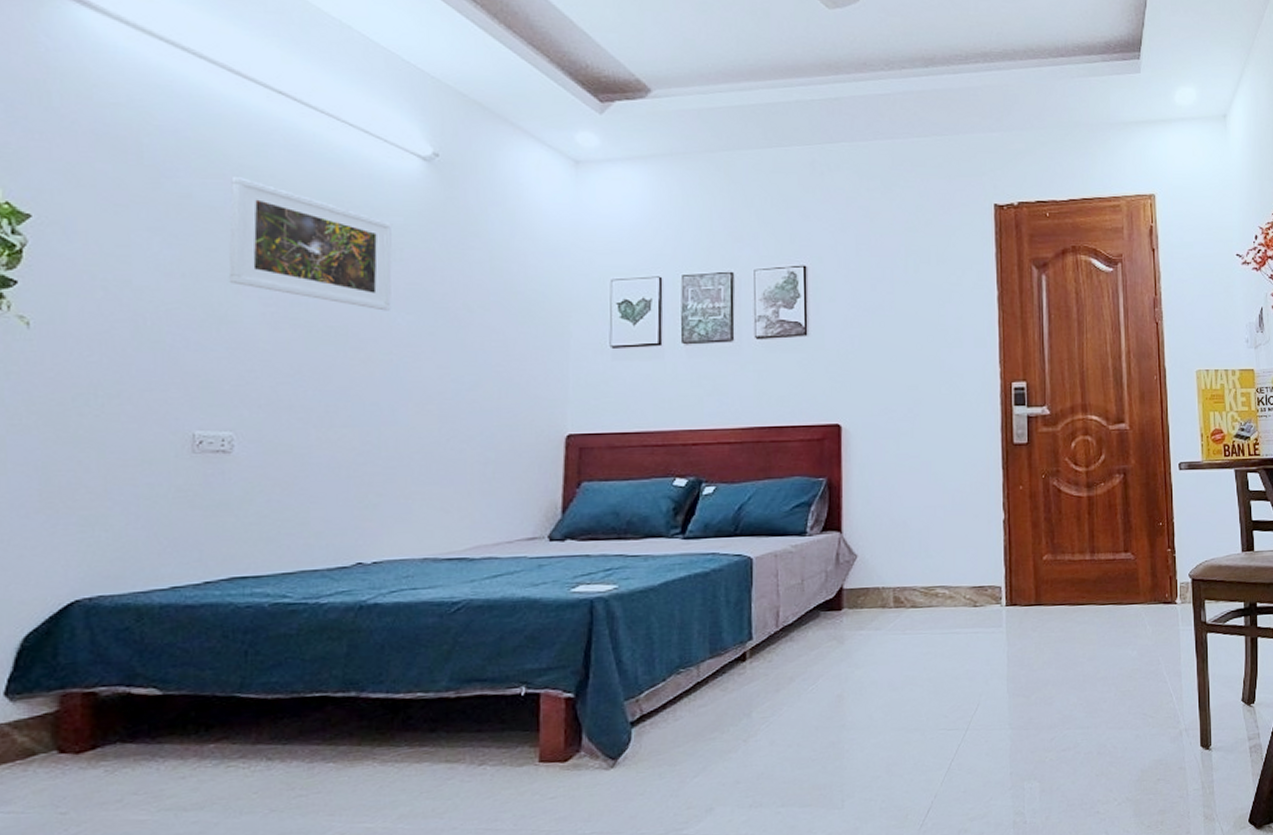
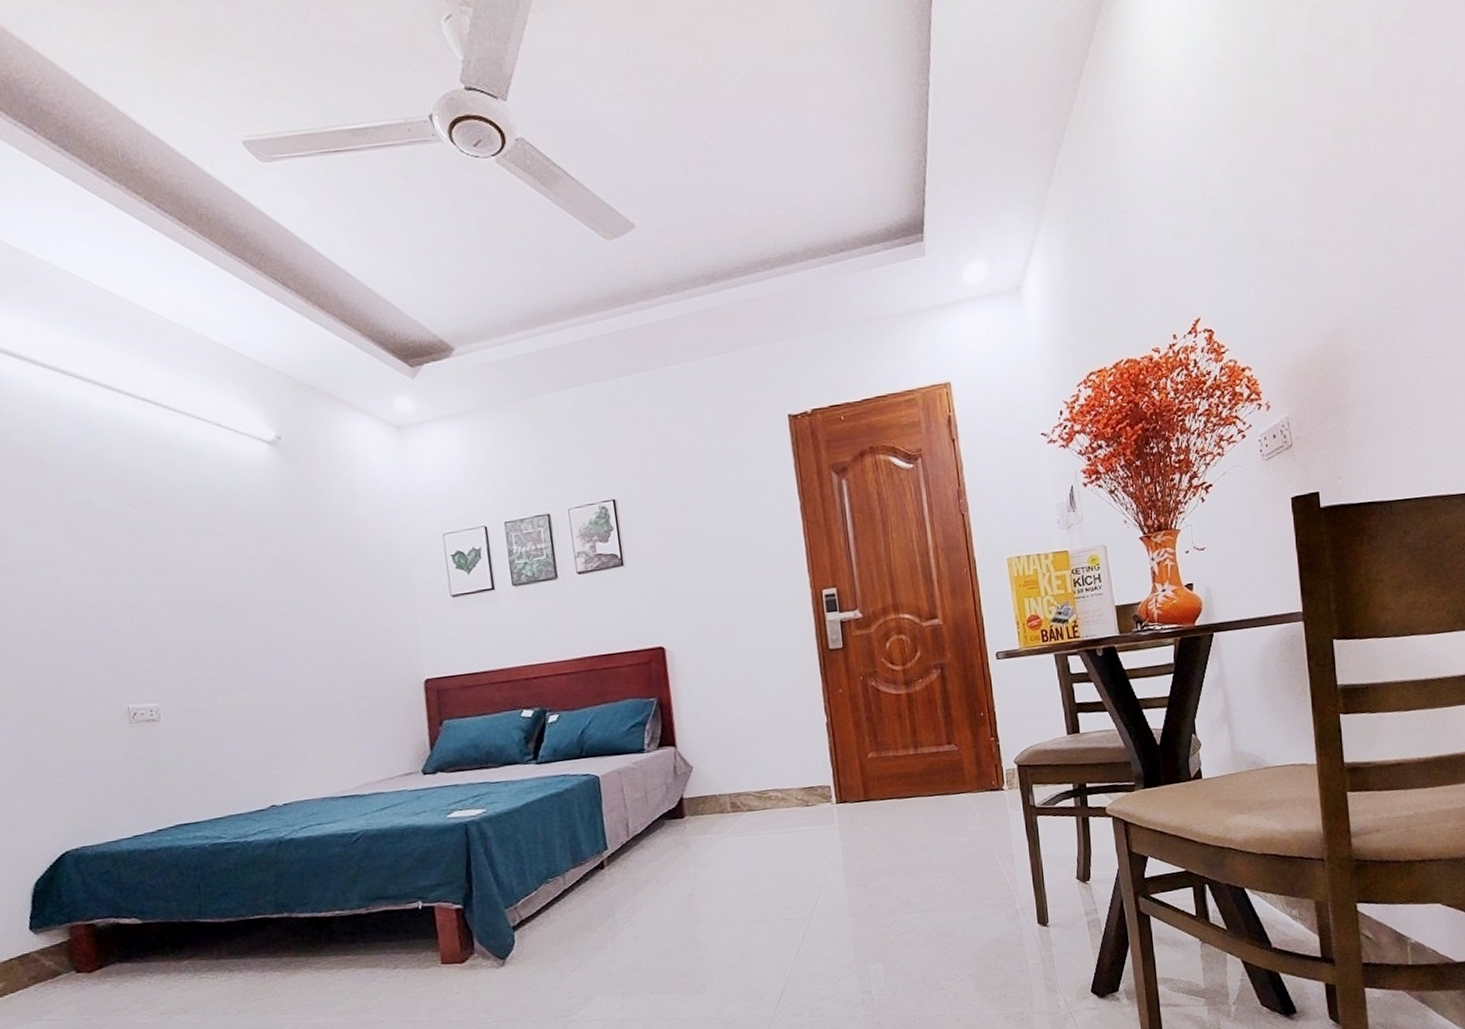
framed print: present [228,175,393,311] -> none [118,479,264,586]

